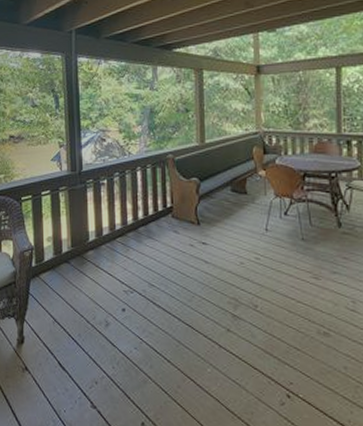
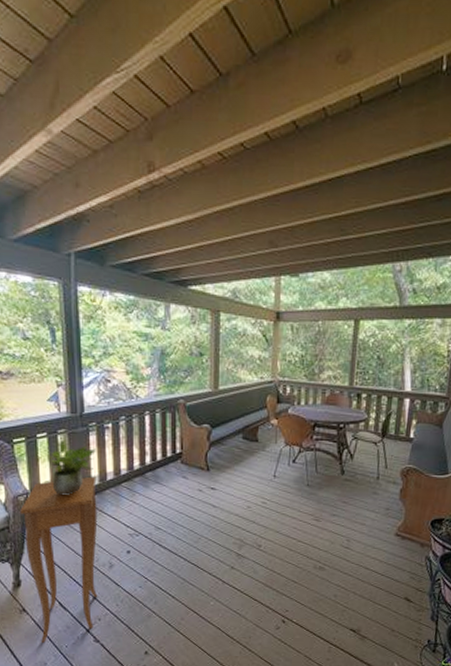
side table: none [25,231,95,405] -> present [20,476,98,643]
potted plant: none [49,196,94,251] -> present [46,439,97,496]

